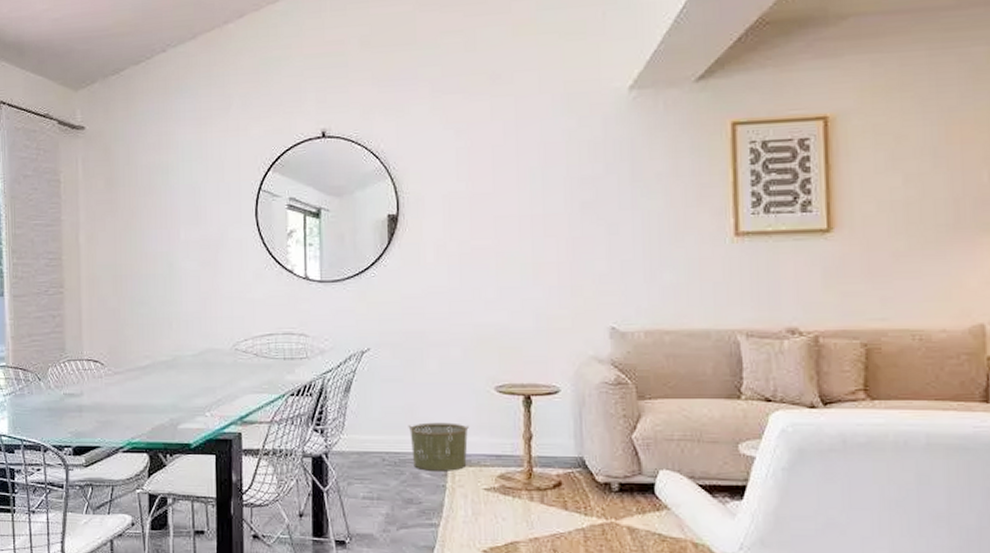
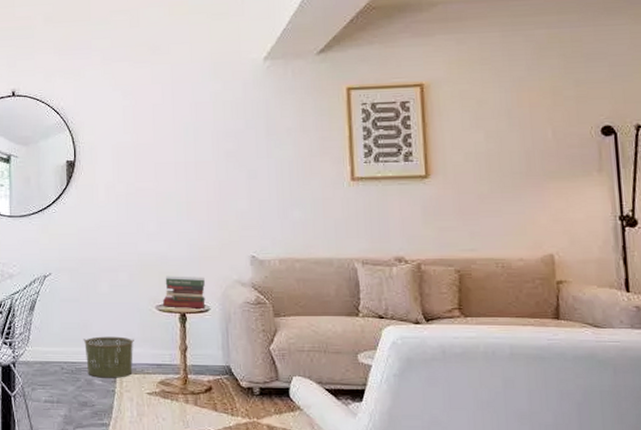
books: none [504,351,555,390] -> present [163,275,206,308]

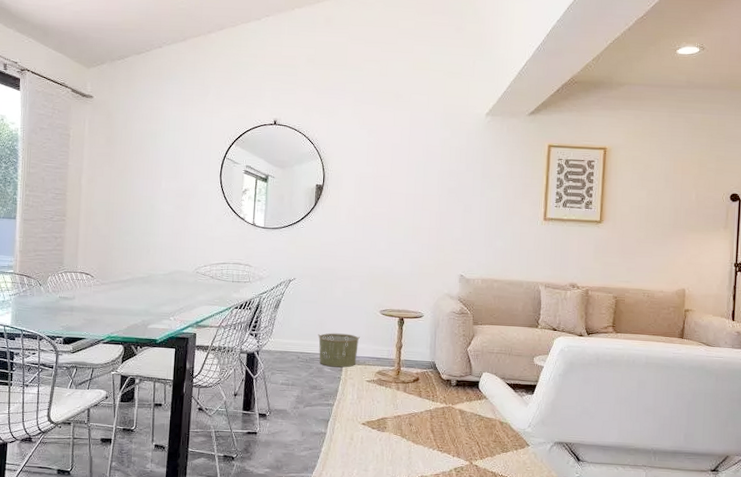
books: present [163,275,206,308] -> none [386,286,421,315]

